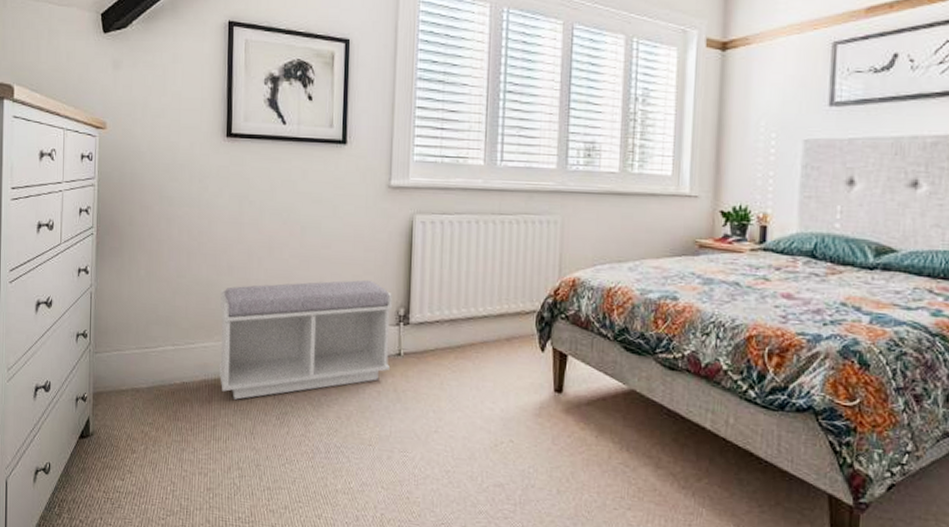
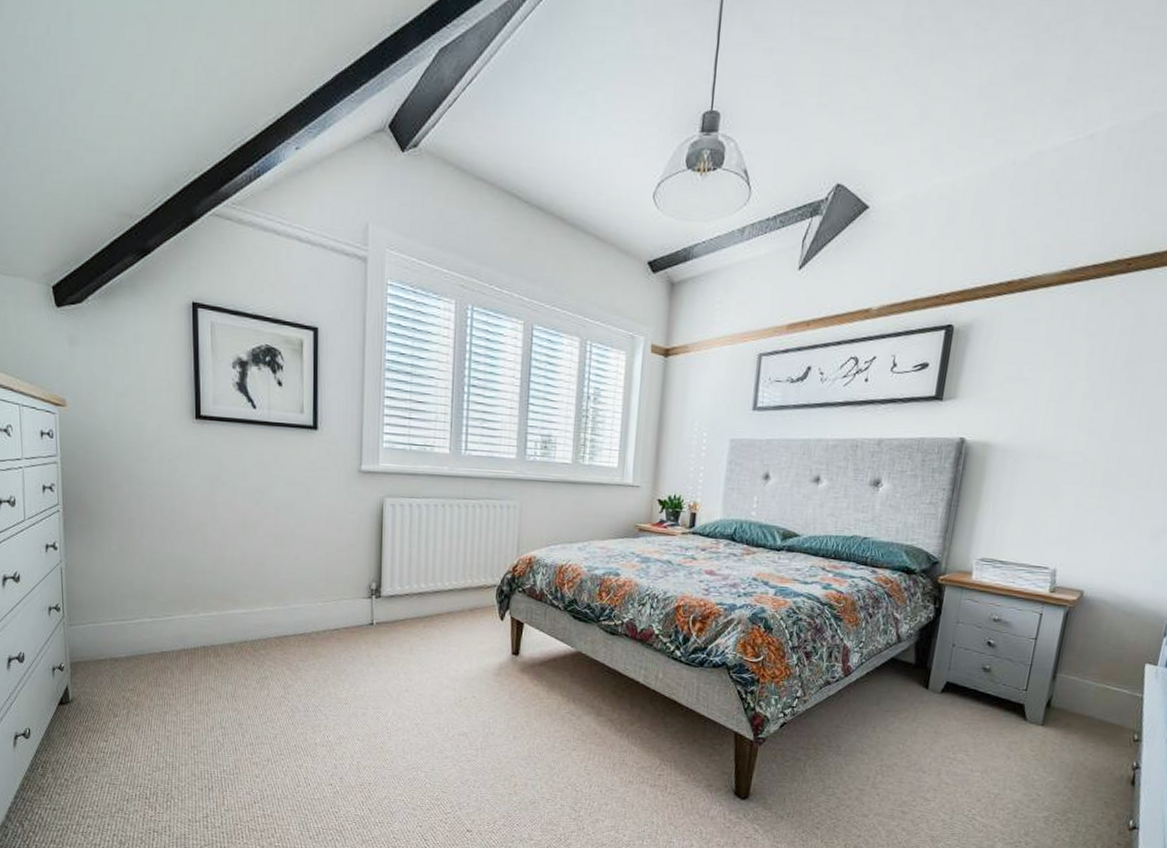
bench: present [219,279,392,400] -> none [197,557,365,667]

